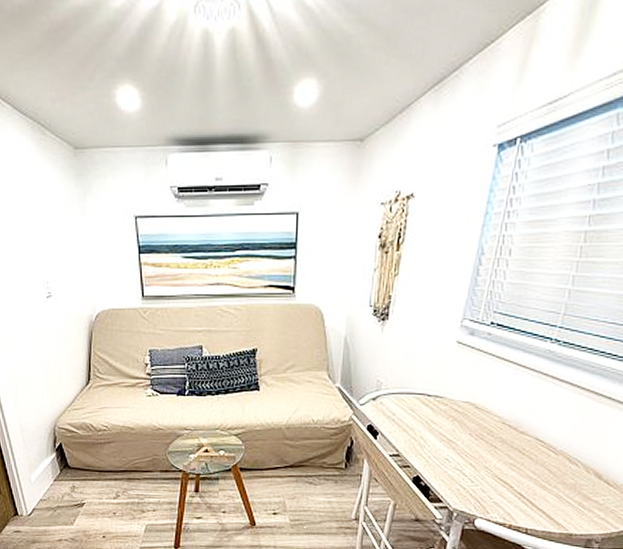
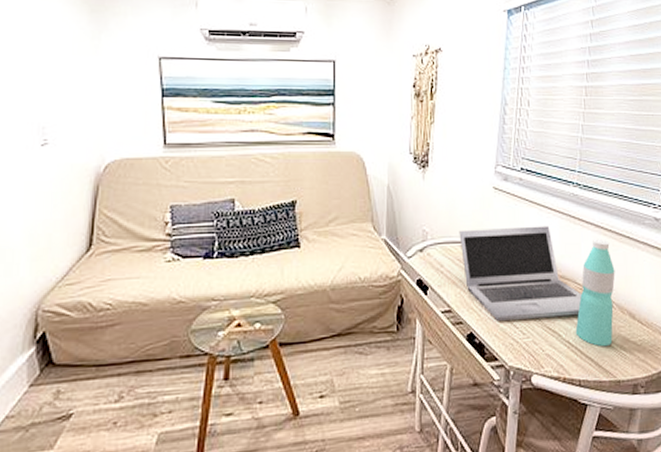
laptop: none [414,381,542,470] -> present [459,226,582,321]
water bottle: none [529,398,587,502] -> present [575,239,615,347]

